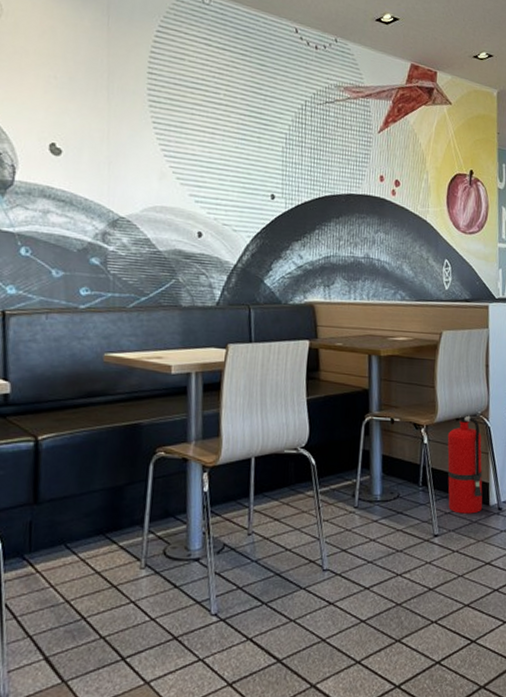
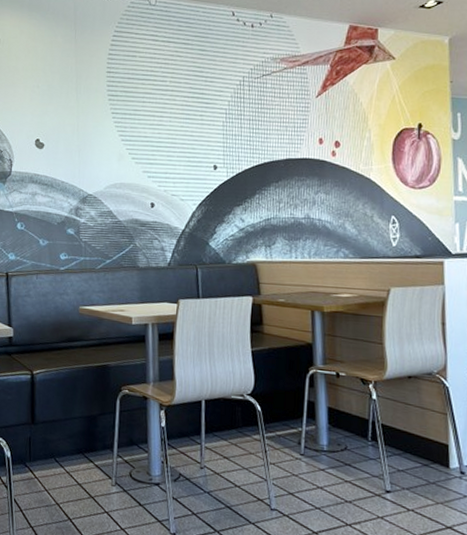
fire extinguisher: present [447,415,483,514] -> none [398,373,442,475]

